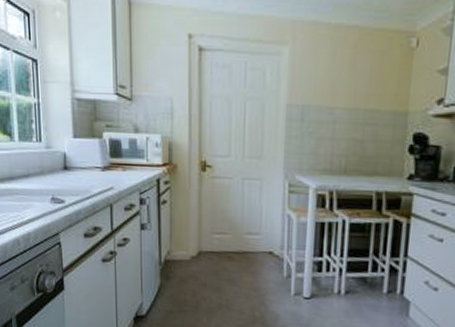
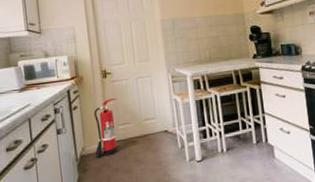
fire extinguisher: none [181,199,216,268] -> present [94,98,118,157]

